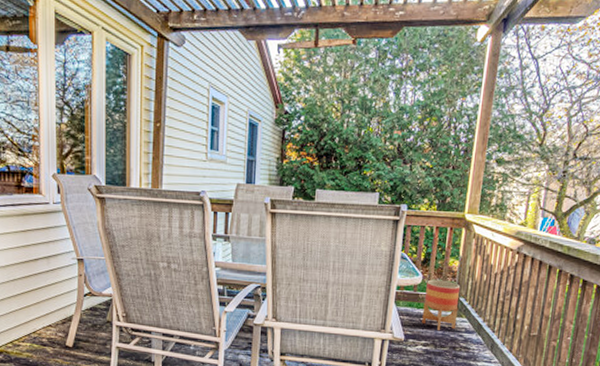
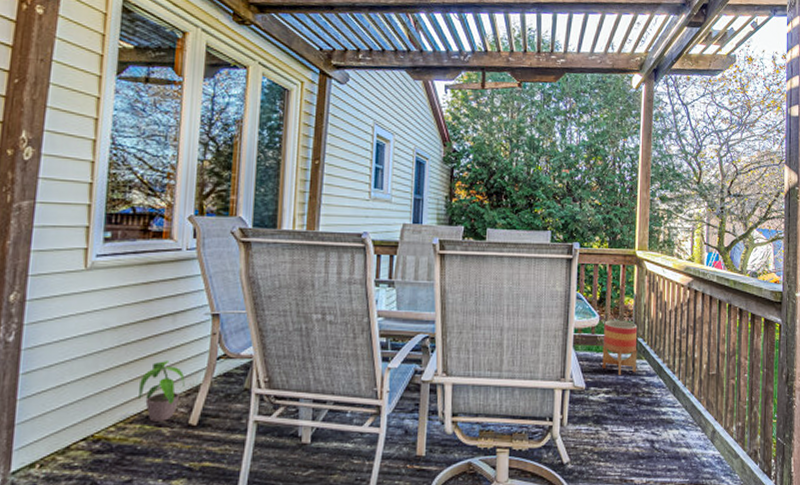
potted plant: none [26,295,61,342] -> present [137,361,185,422]

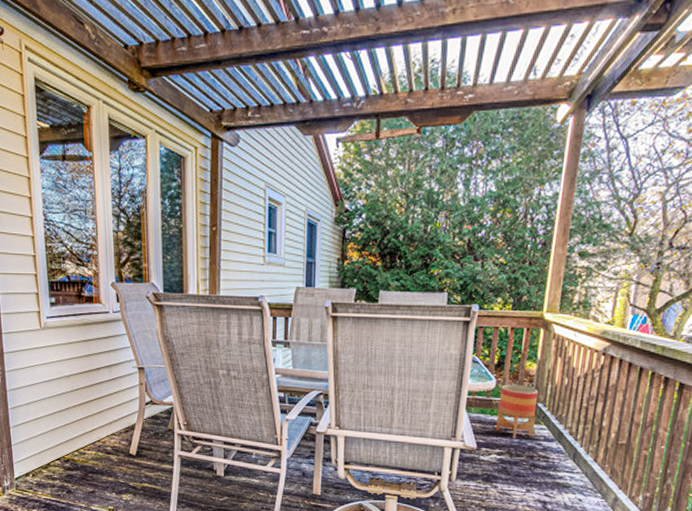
potted plant: present [137,361,185,422] -> none [90,404,123,450]

